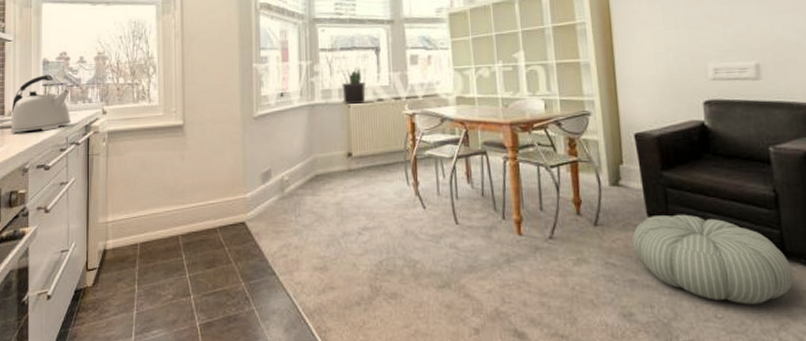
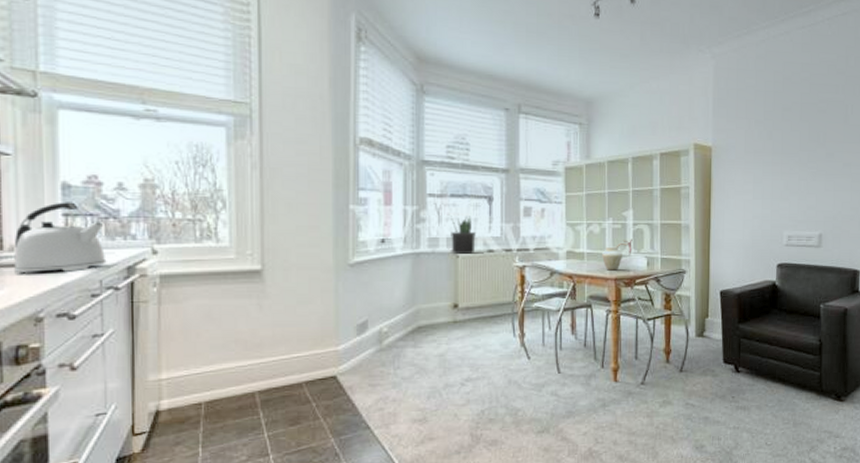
vase: none [494,81,527,115] -> present [602,238,632,271]
pouf: present [632,214,793,304] -> none [709,360,825,433]

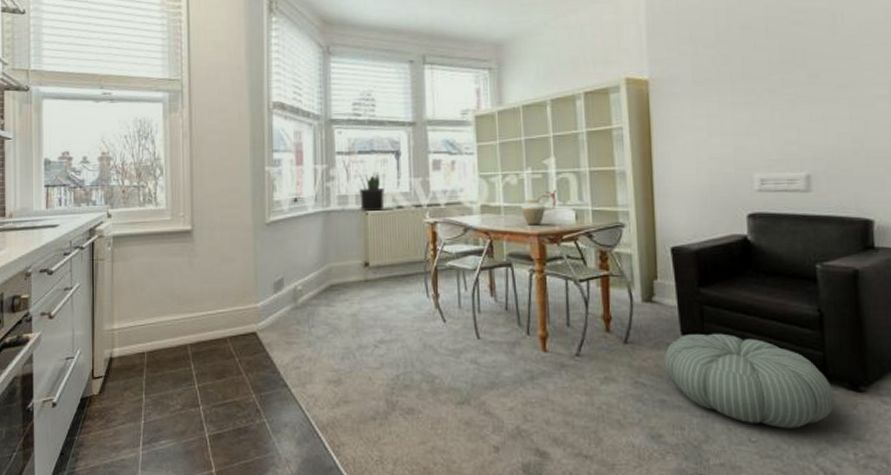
kettle: present [14,202,107,274] -> none [12,175,75,236]
pouf: none [709,360,825,433] -> present [664,333,835,429]

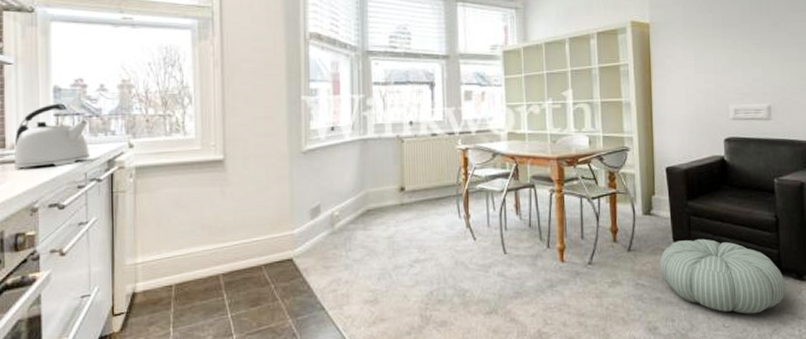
kettle: none [12,175,75,236] -> present [14,103,91,169]
planter: present [359,172,384,211] -> none [395,102,419,139]
vase: present [521,189,557,226] -> none [543,118,573,150]

